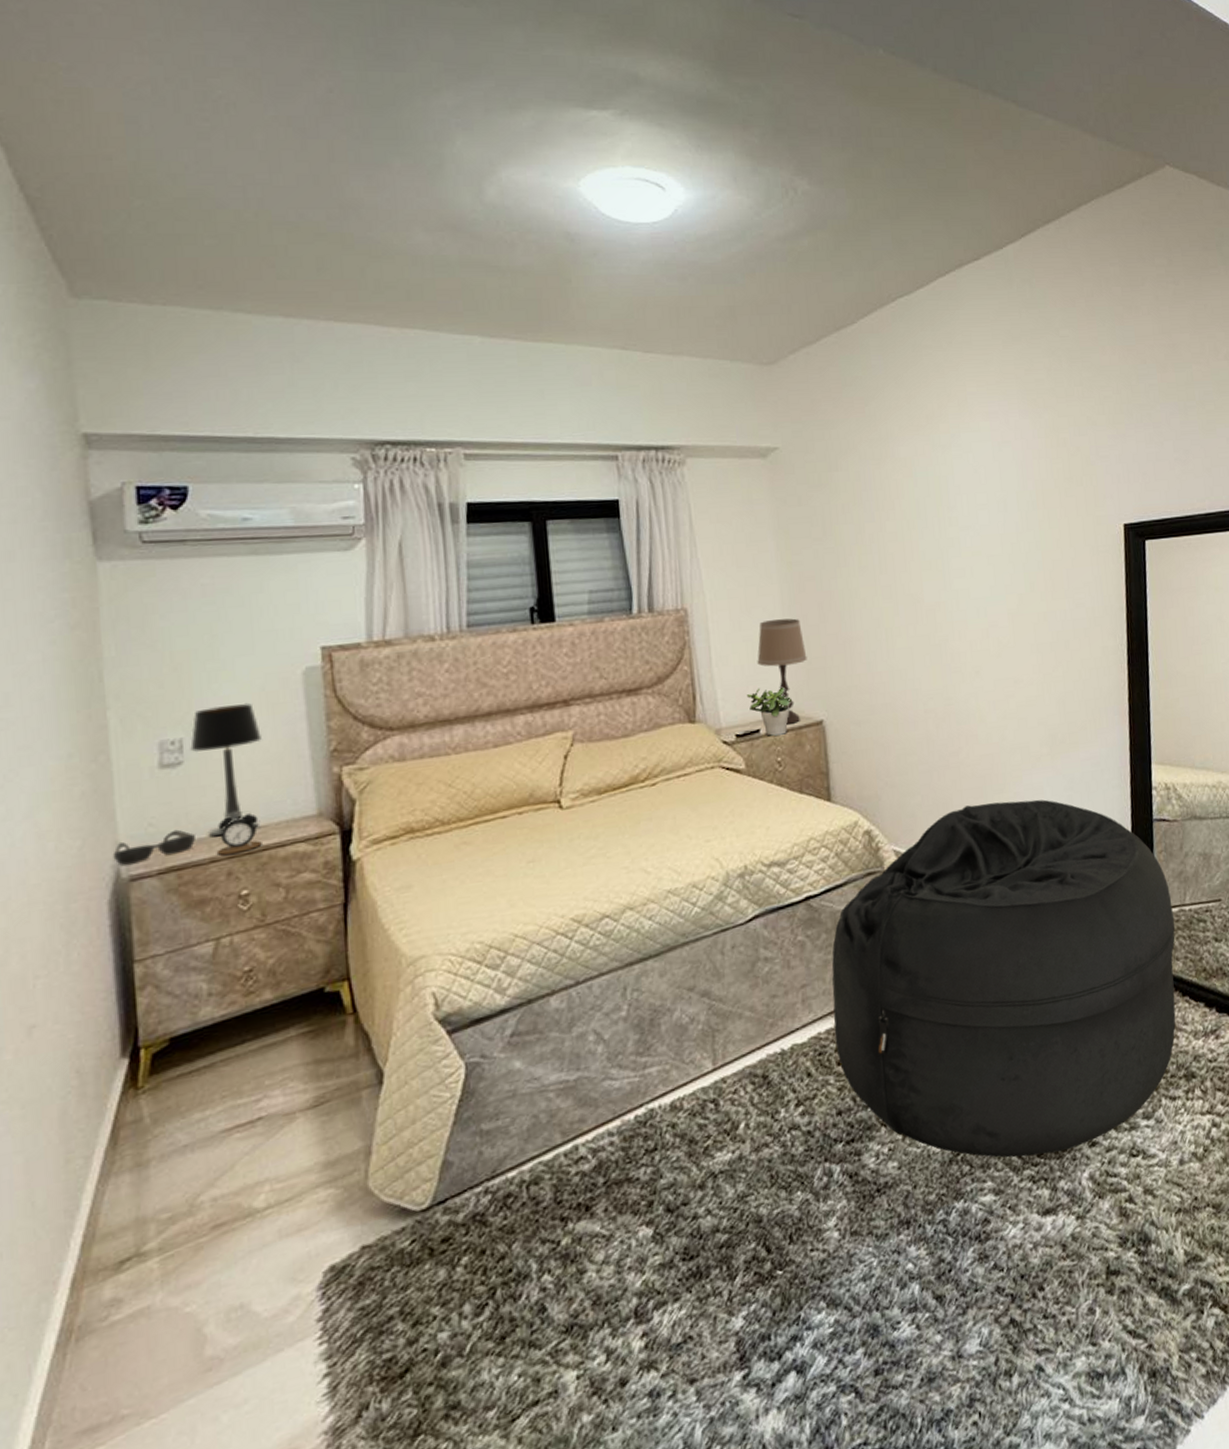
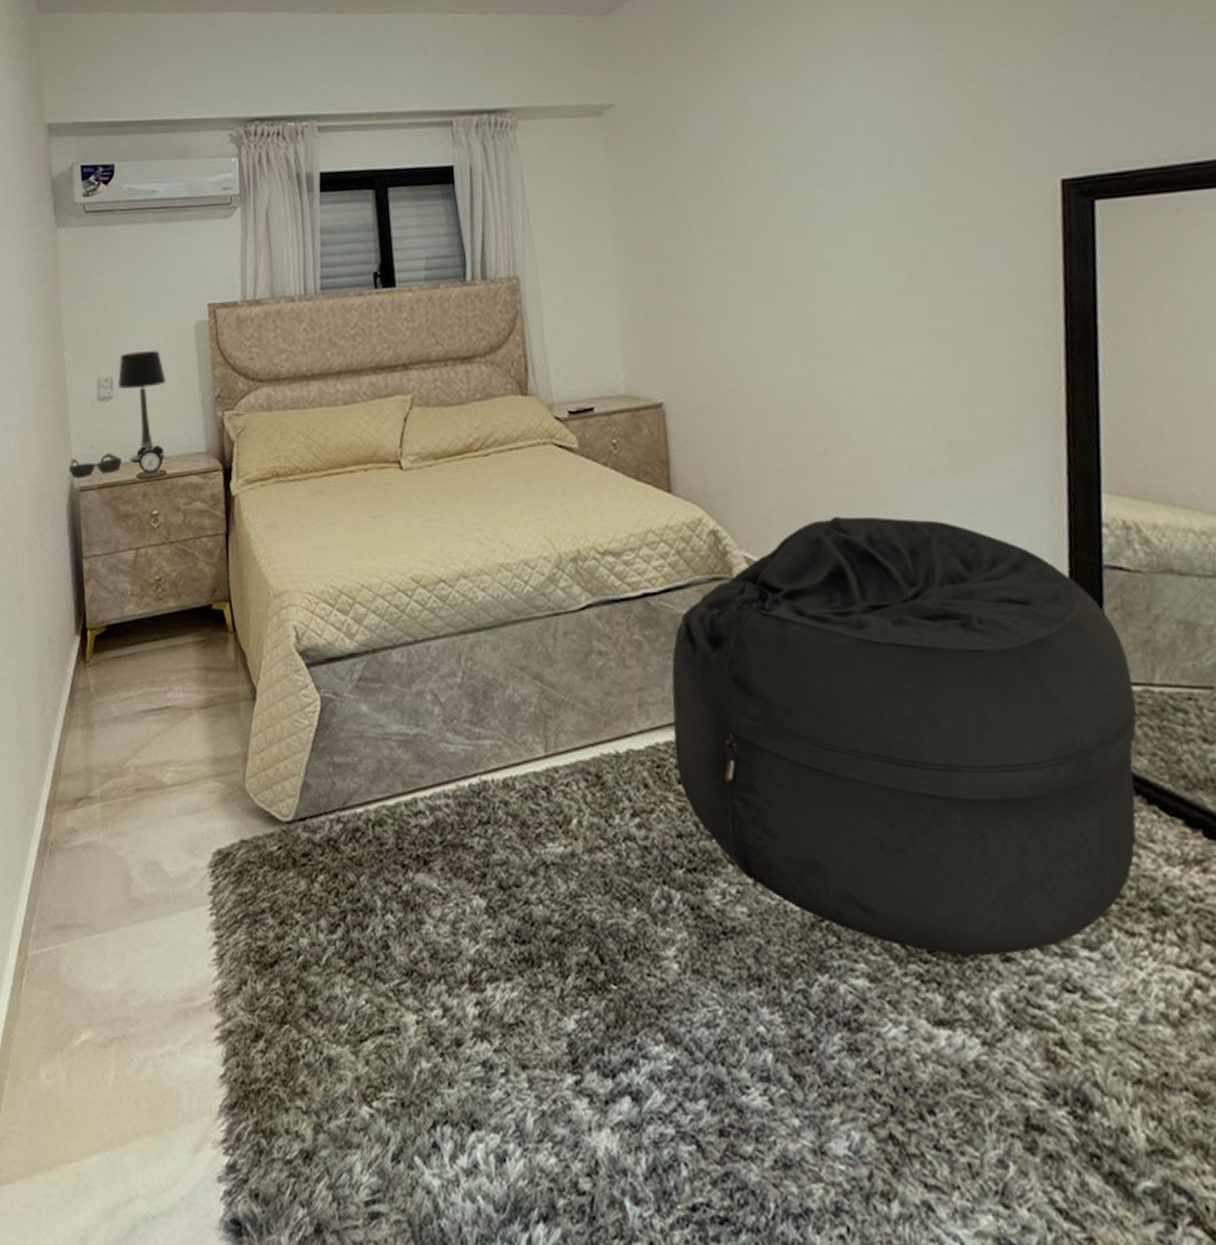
potted plant: present [747,687,791,736] -> none [580,363,628,416]
table lamp: present [757,618,807,724] -> none [591,290,645,405]

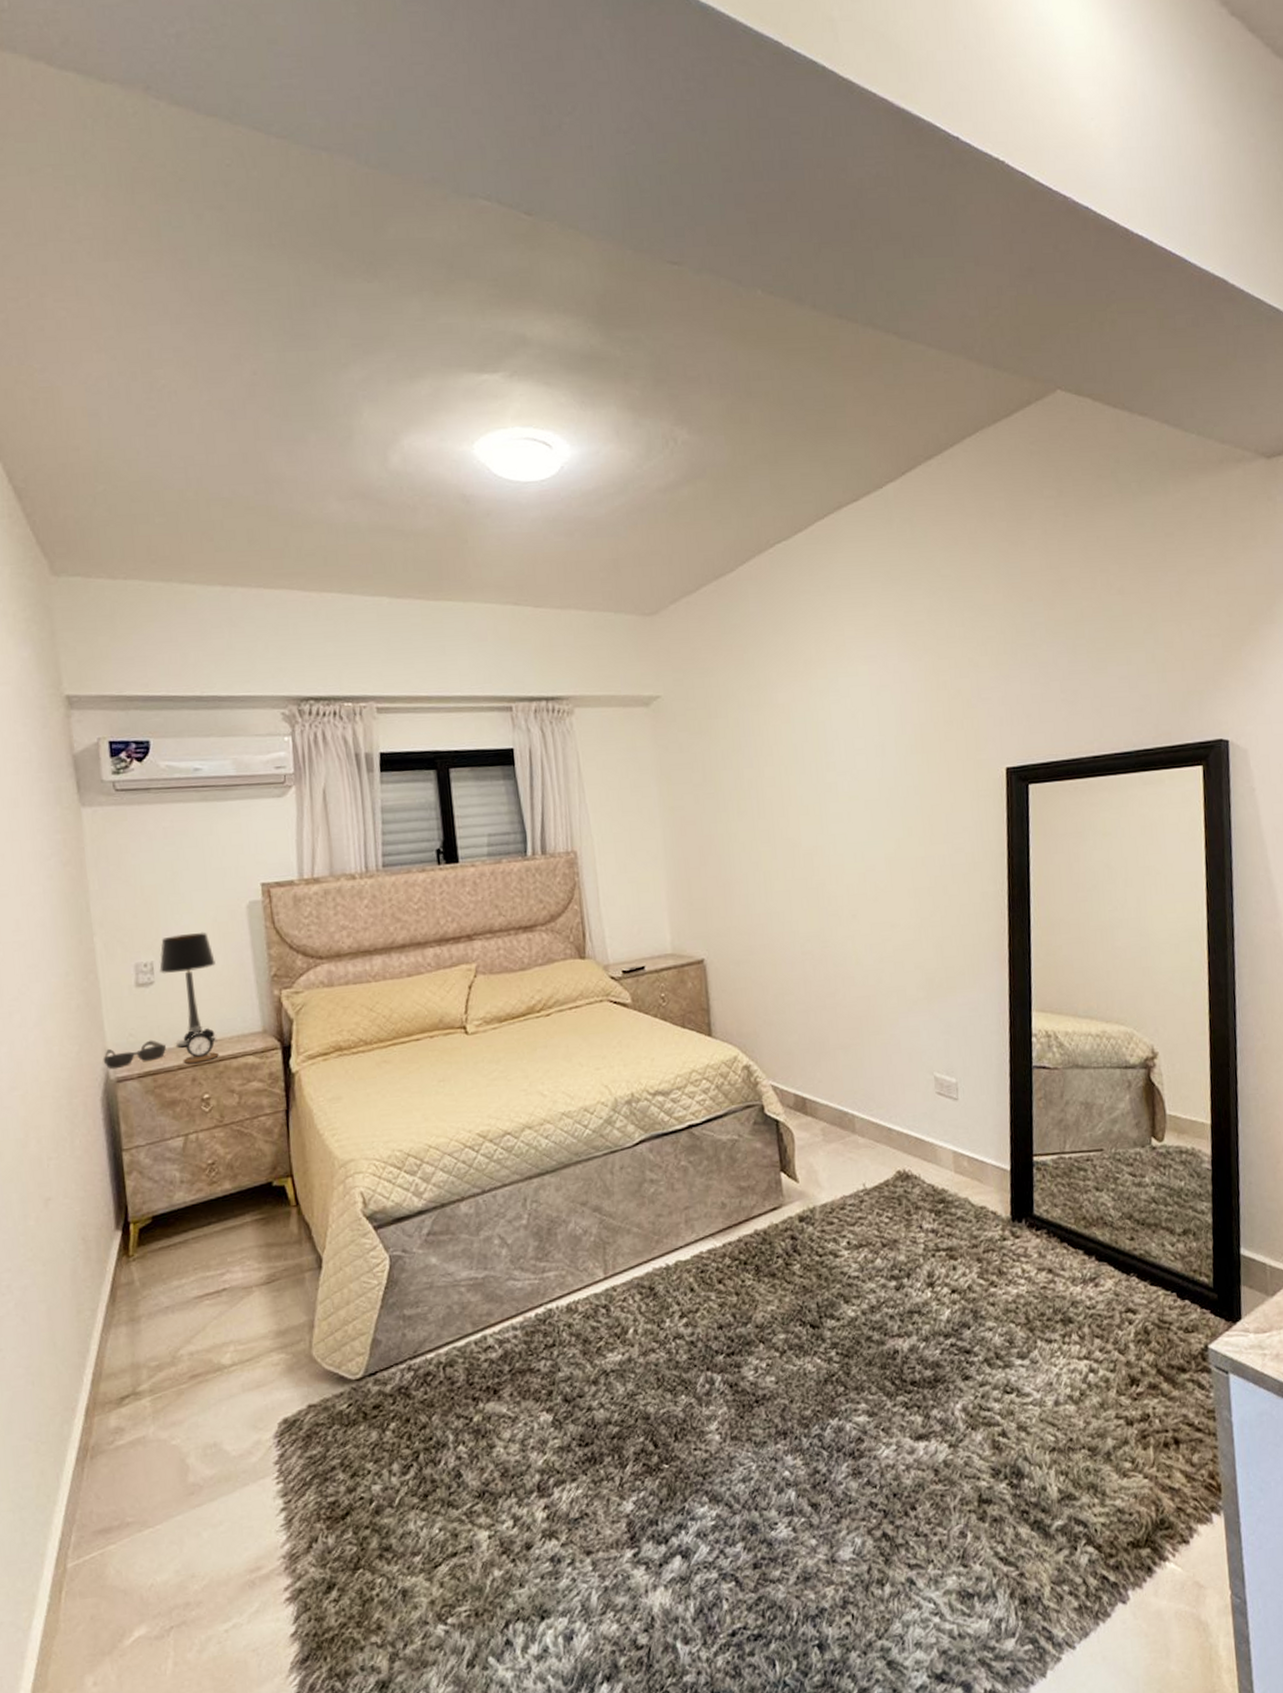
bean bag chair: present [671,517,1137,957] -> none [712,1042,1054,1384]

